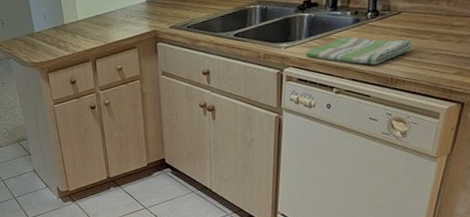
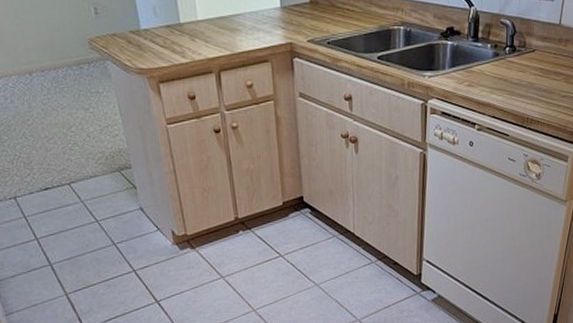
dish towel: present [305,36,411,65] -> none [448,70,544,103]

